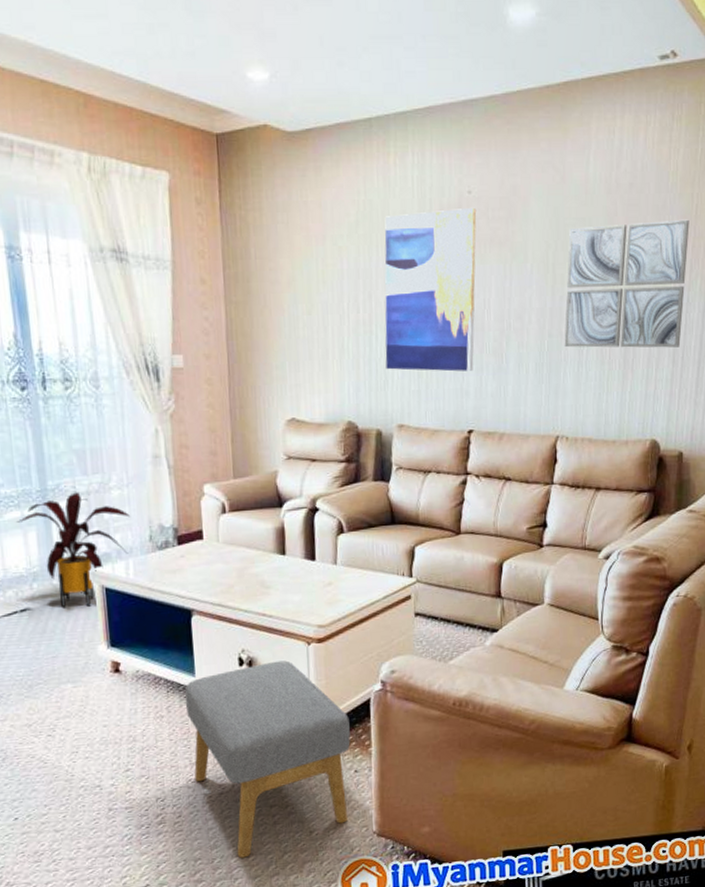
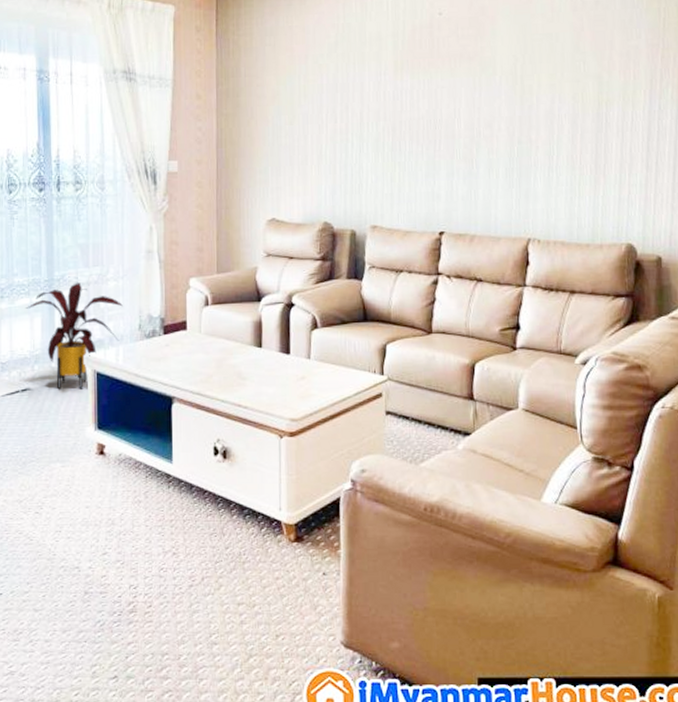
footstool: present [185,660,351,858] -> none [162,453,319,657]
wall art: present [384,207,477,372] -> none [360,27,447,176]
wall art: present [564,219,690,348] -> none [534,32,658,154]

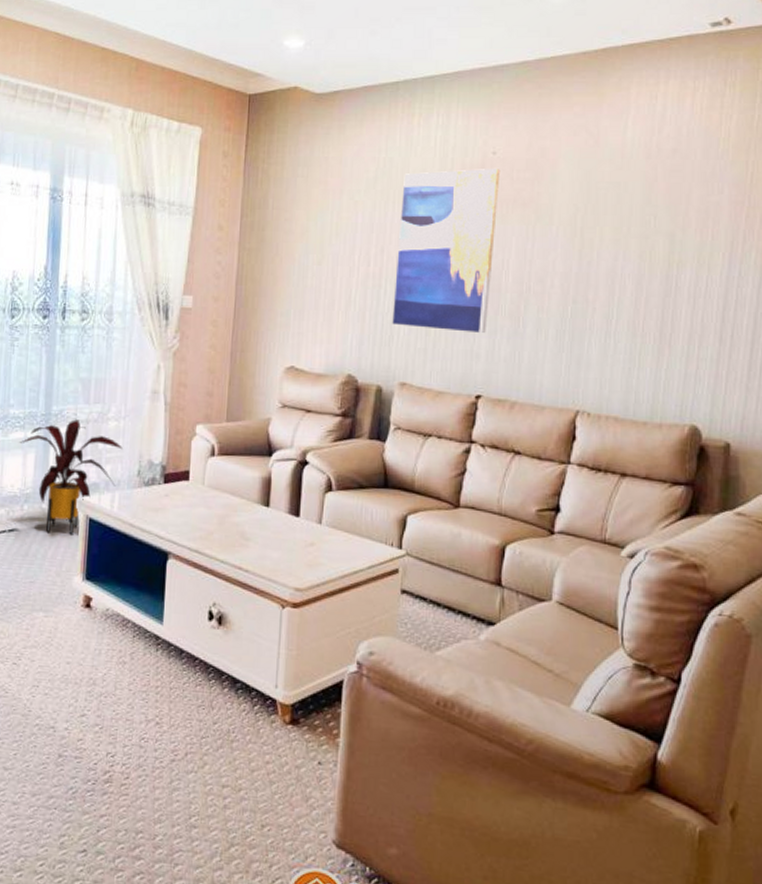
wall art: none [360,27,447,176] -> present [392,168,501,333]

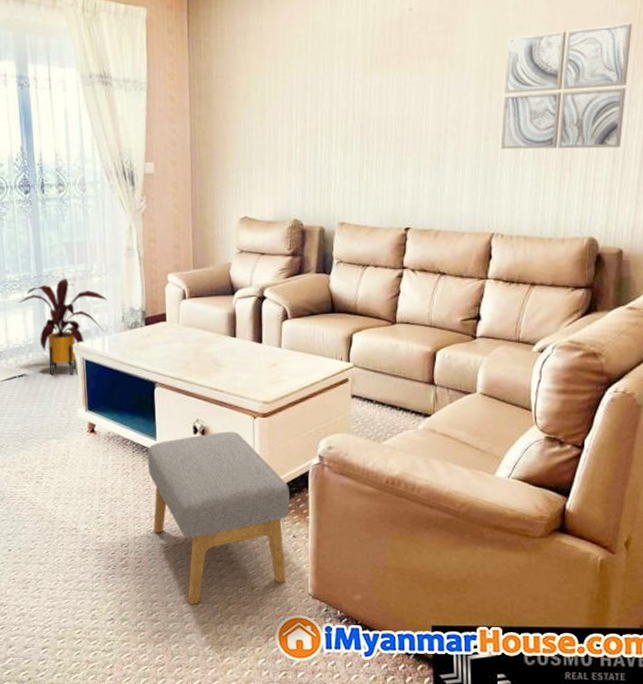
footstool: none [148,621,318,841] -> present [147,431,290,605]
wall art: present [392,168,501,333] -> none [329,23,417,174]
wall art: none [590,187,743,325] -> present [500,23,632,150]

